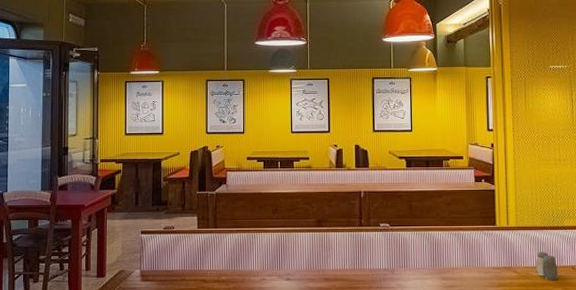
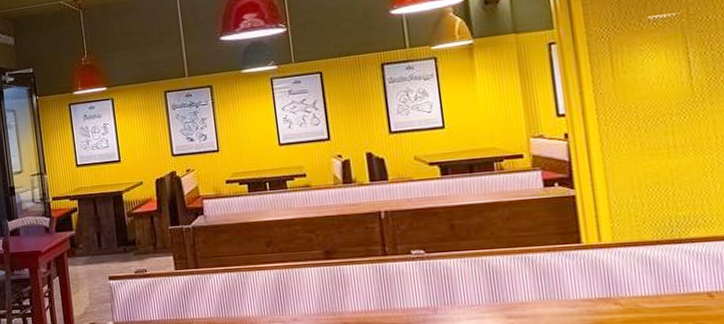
salt and pepper shaker: present [536,251,559,281] -> none [648,274,686,314]

